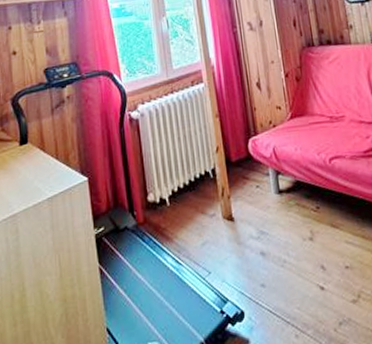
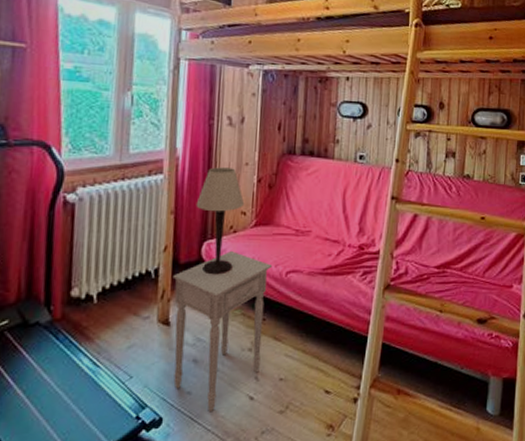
nightstand: none [228,144,324,304] -> present [173,251,273,413]
table lamp: none [235,67,279,170] -> present [196,167,245,275]

